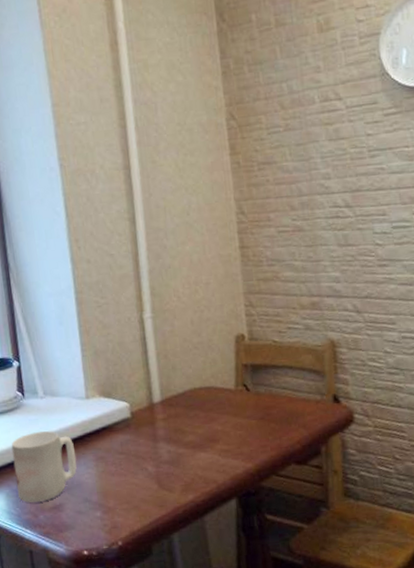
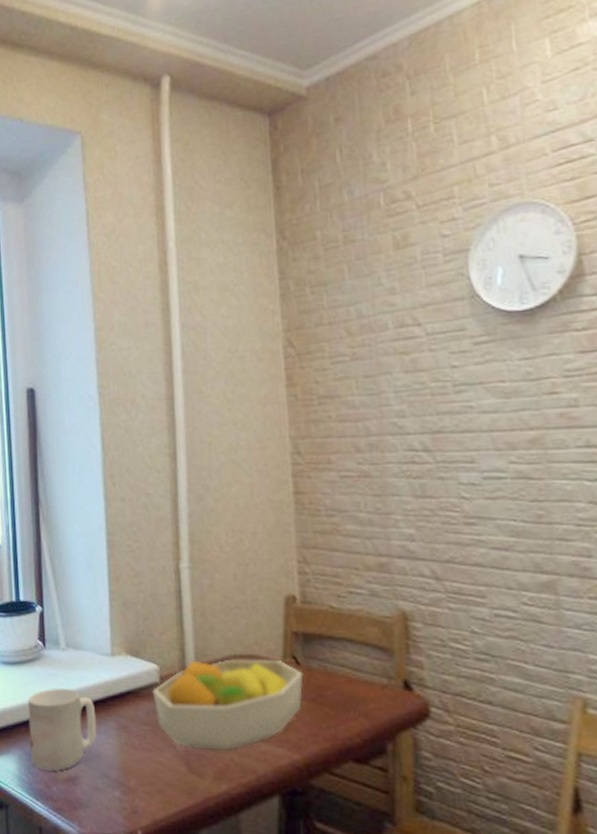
fruit bowl: none [124,388,253,470] -> present [152,659,303,751]

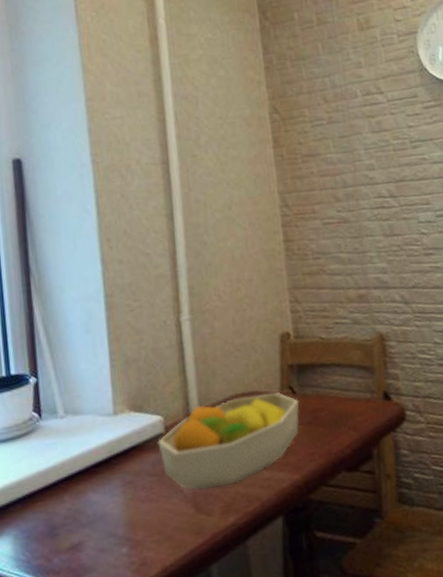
mug: present [27,689,97,770] -> none [22,455,101,545]

